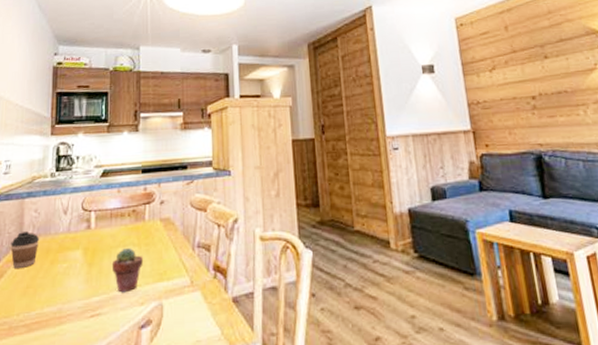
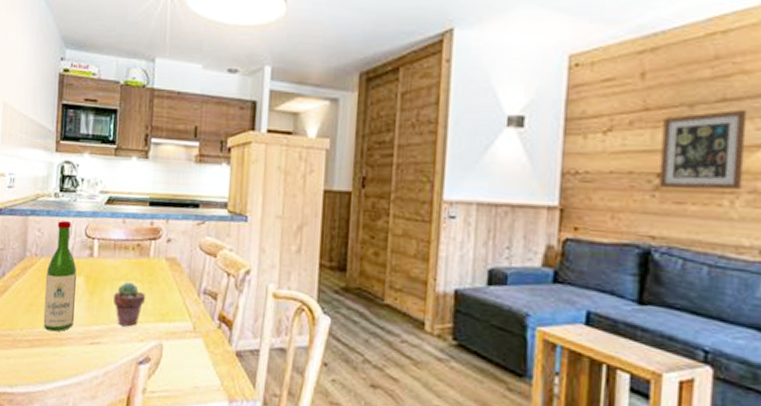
coffee cup: present [10,231,40,268] -> none [14,249,43,286]
wine bottle: none [41,197,75,311] -> present [43,220,77,332]
wall art: none [526,45,589,107] -> present [658,109,748,191]

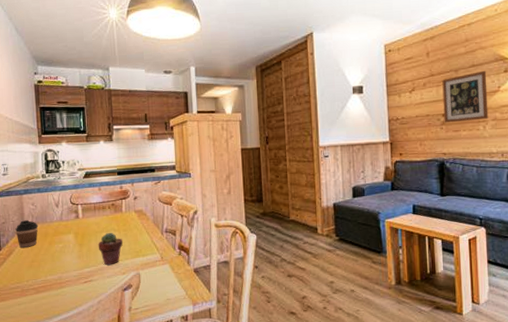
coffee cup: none [14,249,43,286] -> present [15,220,39,248]
wine bottle: present [43,220,77,332] -> none [42,194,69,279]

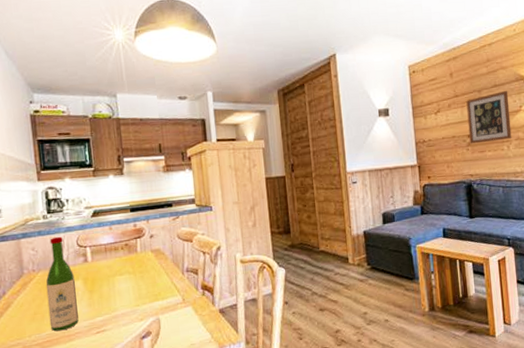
coffee cup: present [15,220,39,248] -> none [13,267,41,299]
wine bottle: none [42,194,69,279] -> present [46,236,79,332]
potted succulent: present [98,233,123,266] -> none [110,276,139,312]

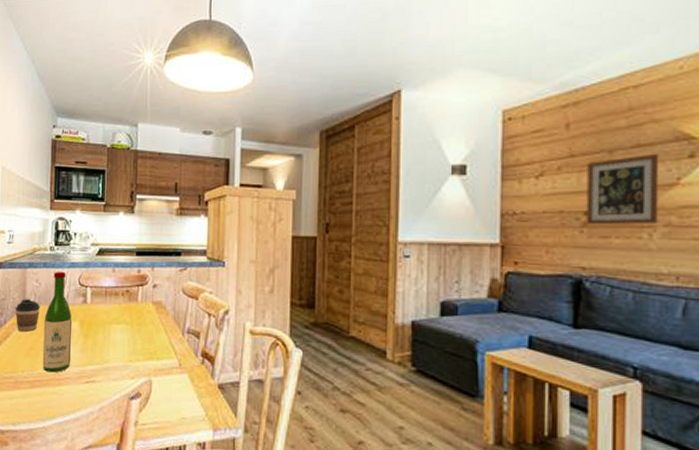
coffee cup: none [13,267,41,299] -> present [15,299,41,332]

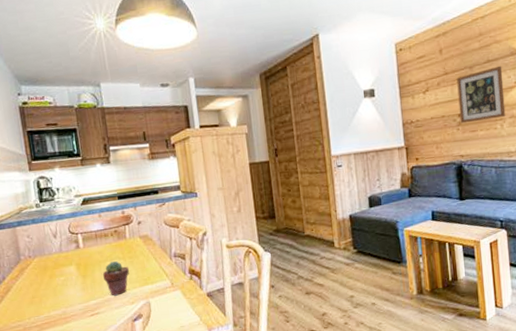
coffee cup: present [15,299,41,332] -> none [11,254,37,284]
wine bottle: present [42,271,73,373] -> none [41,224,74,314]
potted succulent: none [105,325,135,366] -> present [102,261,129,296]

